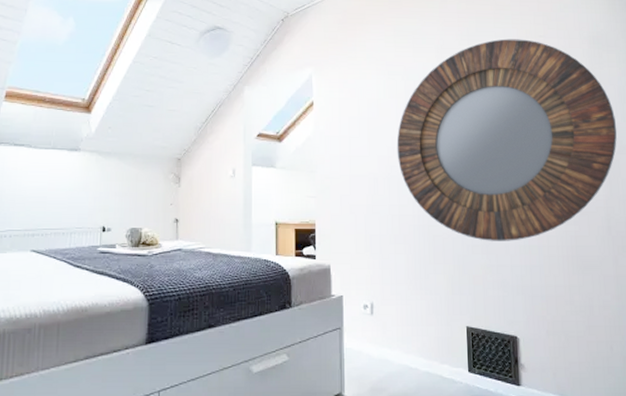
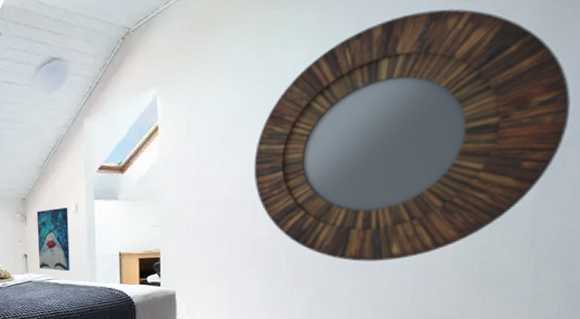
wall art: none [191,172,225,240] -> present [36,208,70,272]

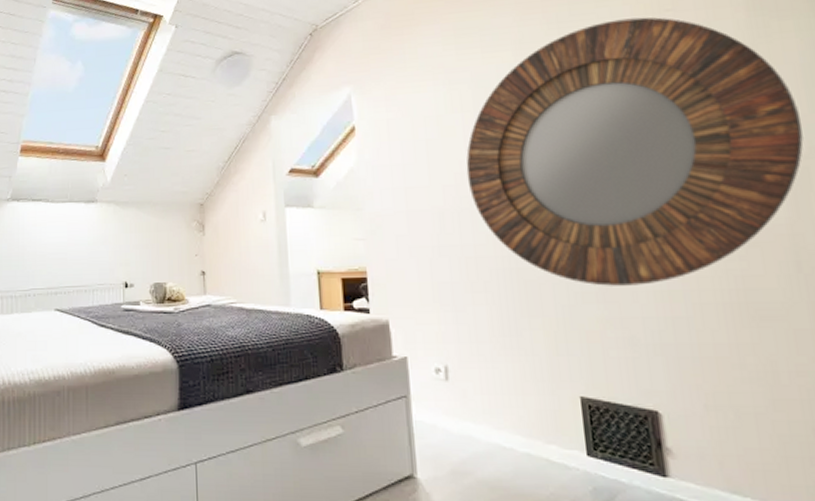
wall art: present [36,208,70,272] -> none [216,216,258,293]

